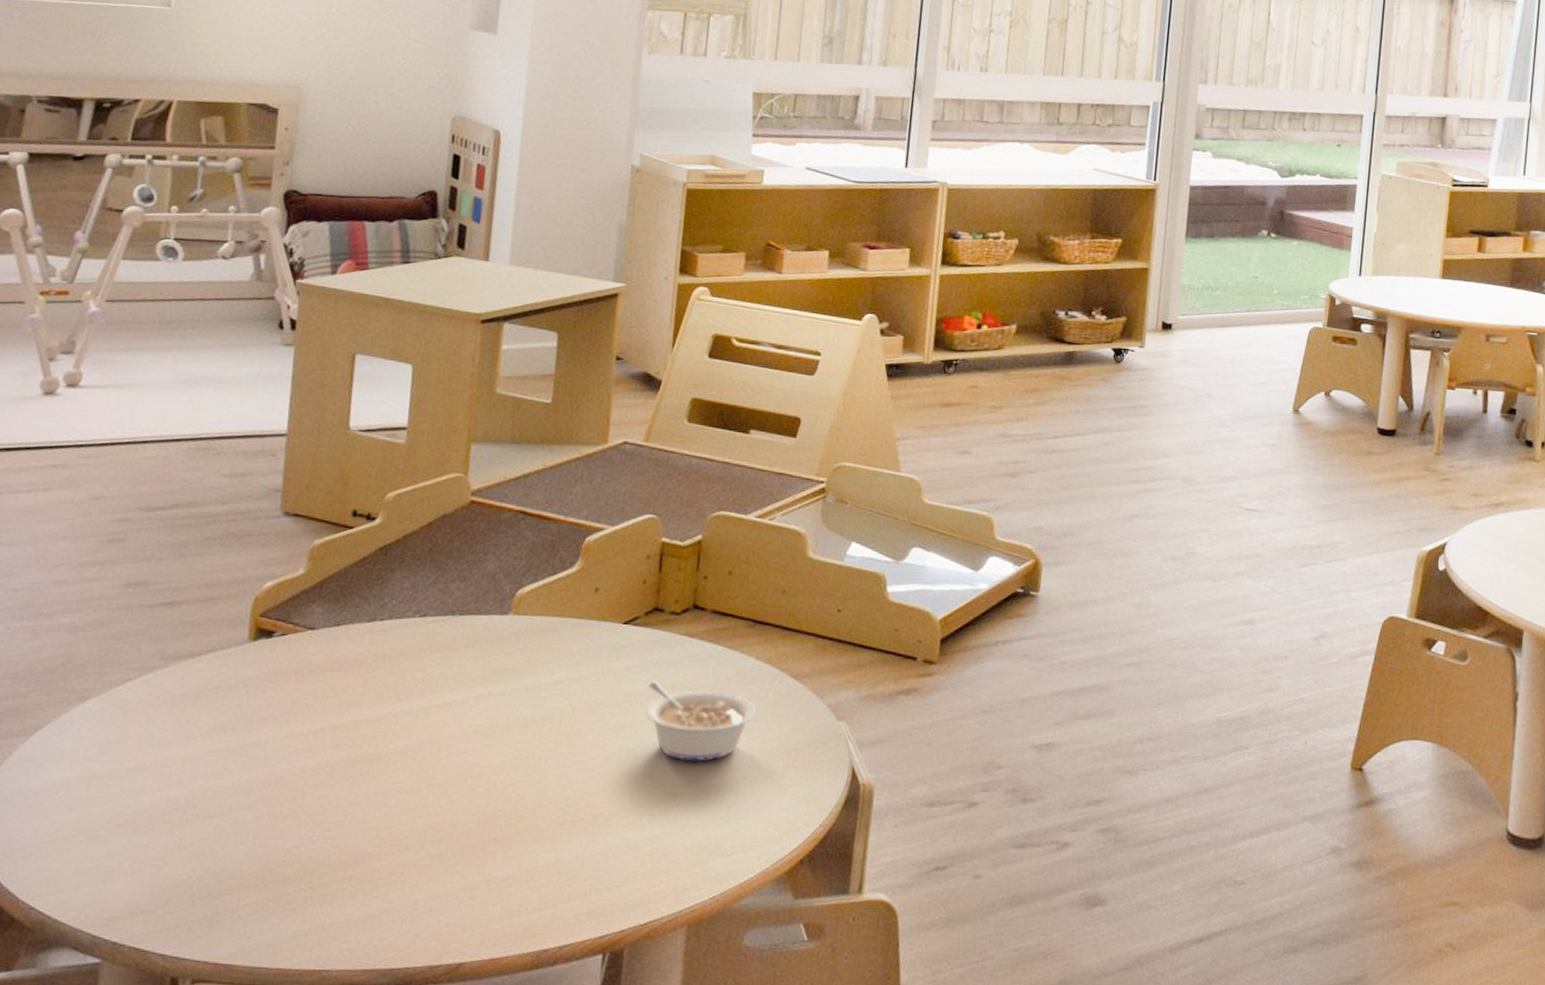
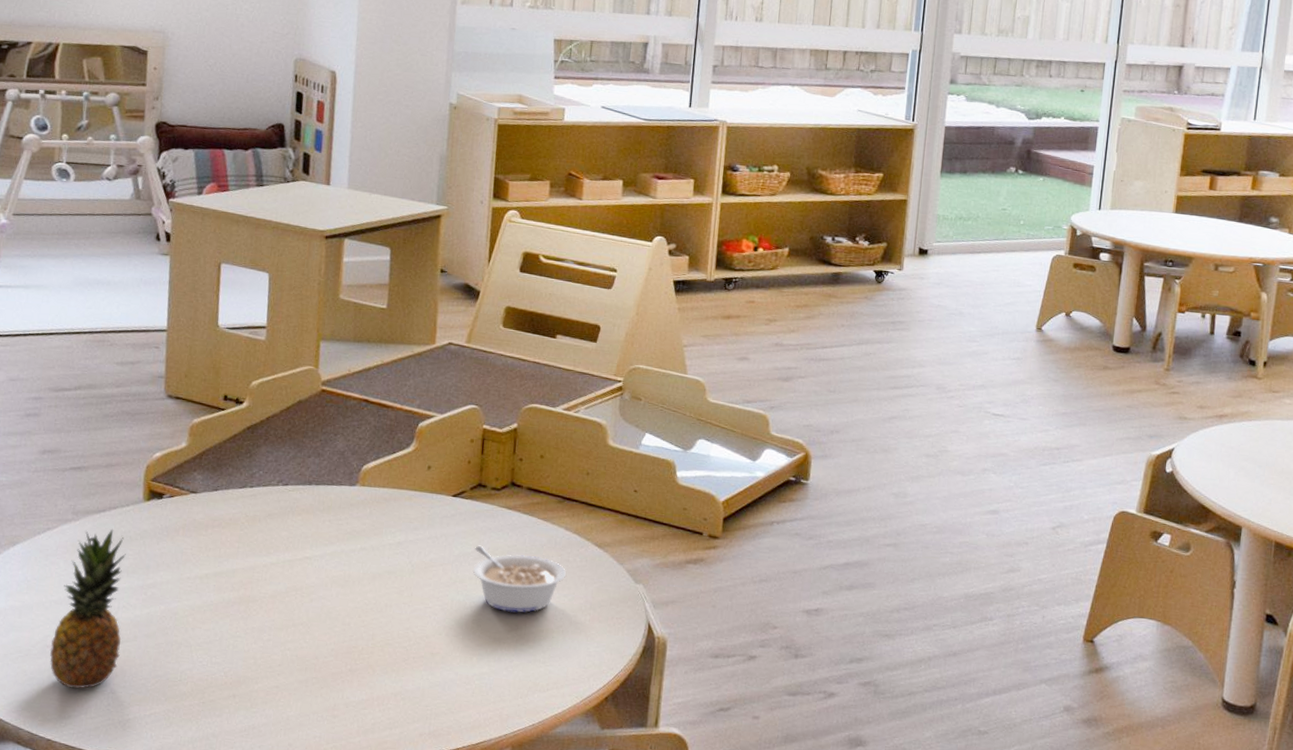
fruit: none [121,676,224,877] -> present [49,528,126,689]

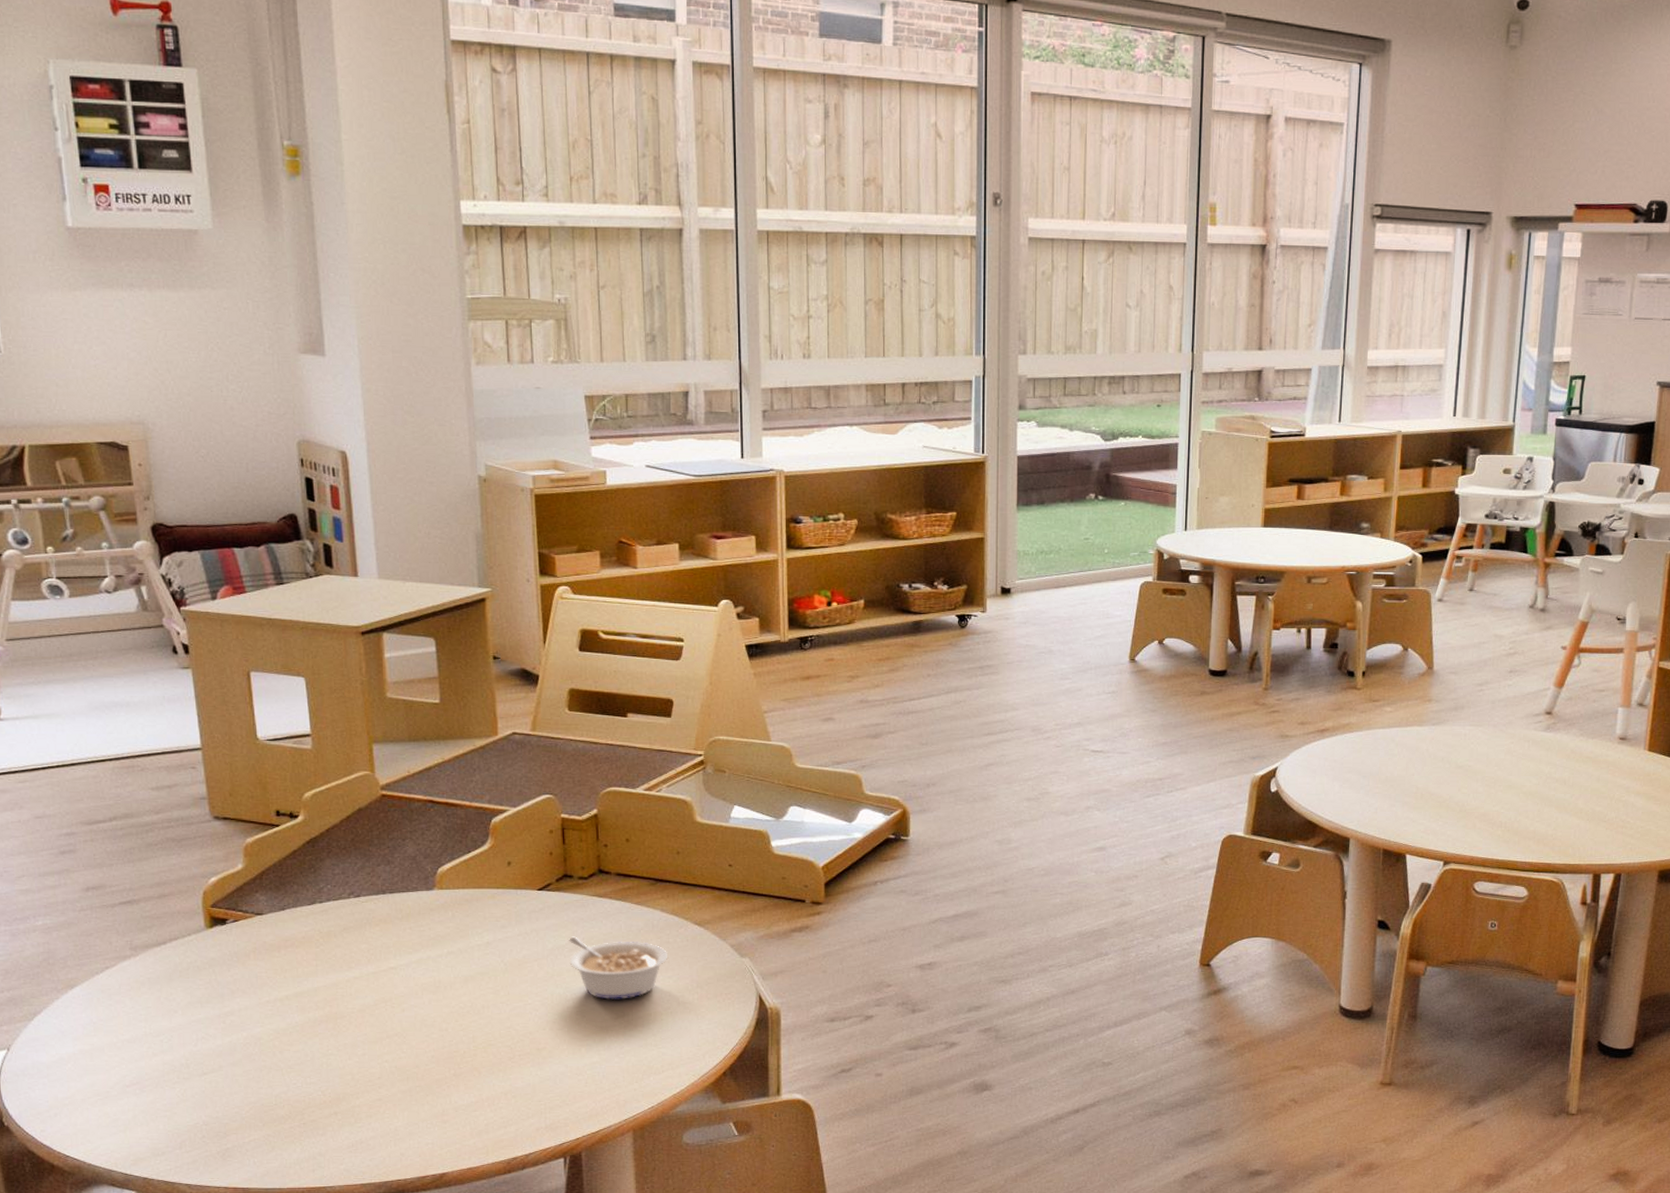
fruit: present [49,528,126,689] -> none [130,960,207,1125]

